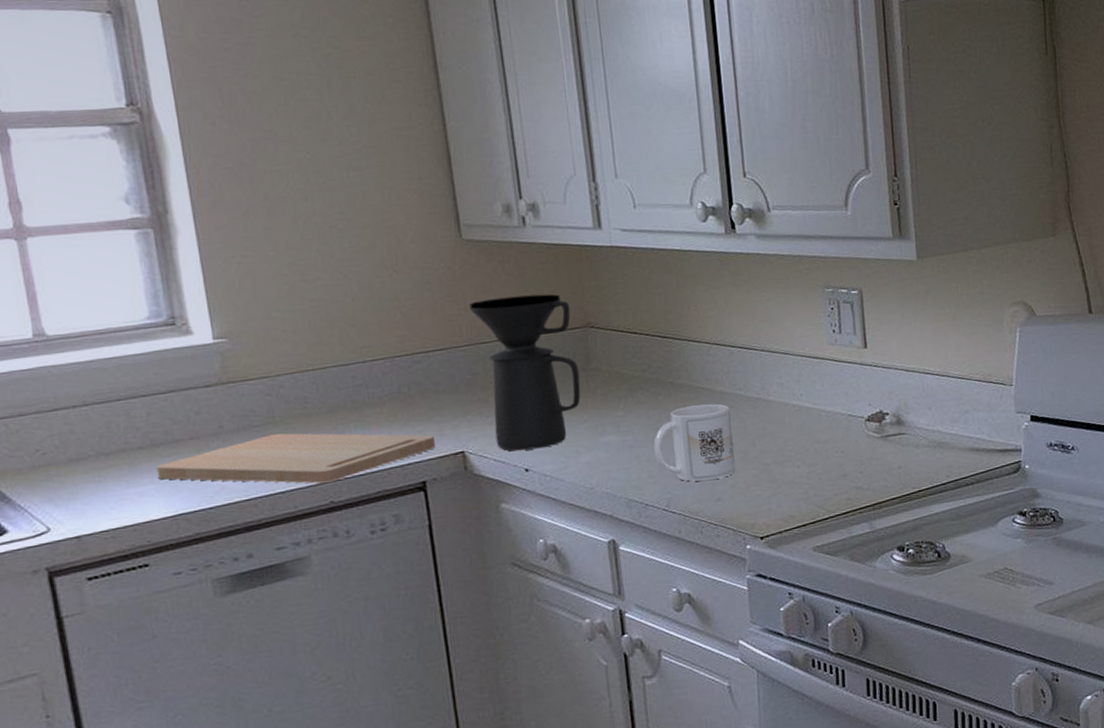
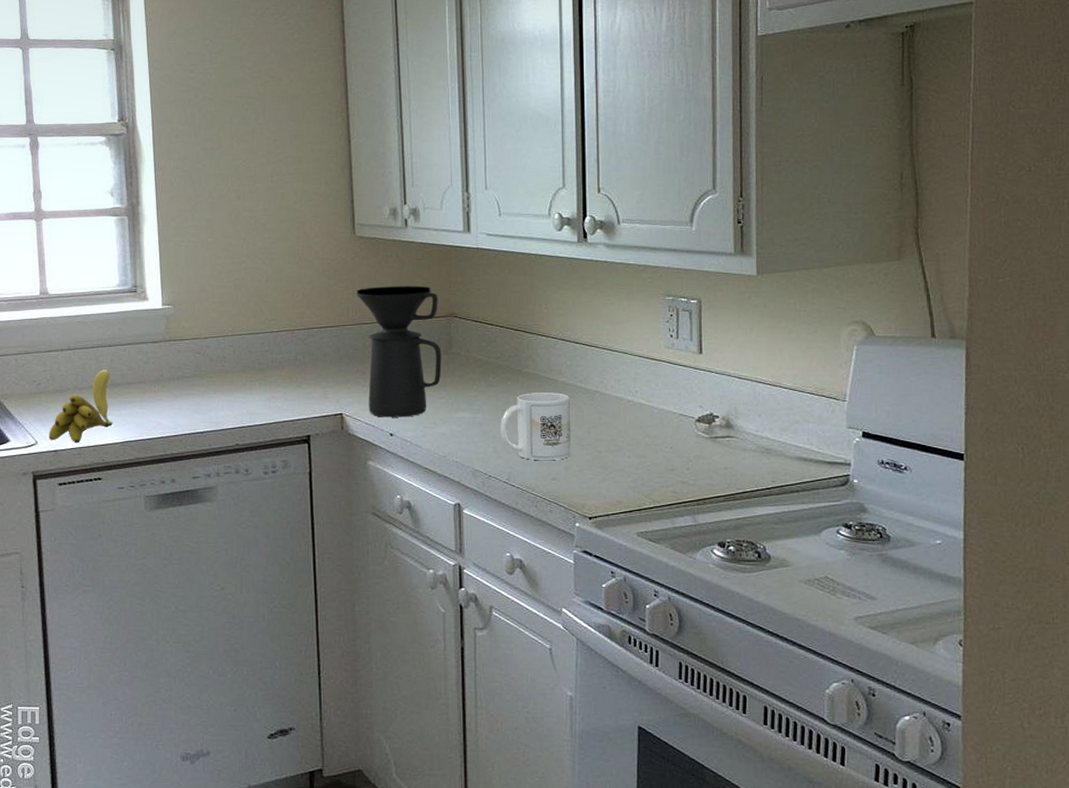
banana: none [65,426,158,525] -> present [48,369,113,444]
cutting board: present [157,433,436,484] -> none [114,385,321,428]

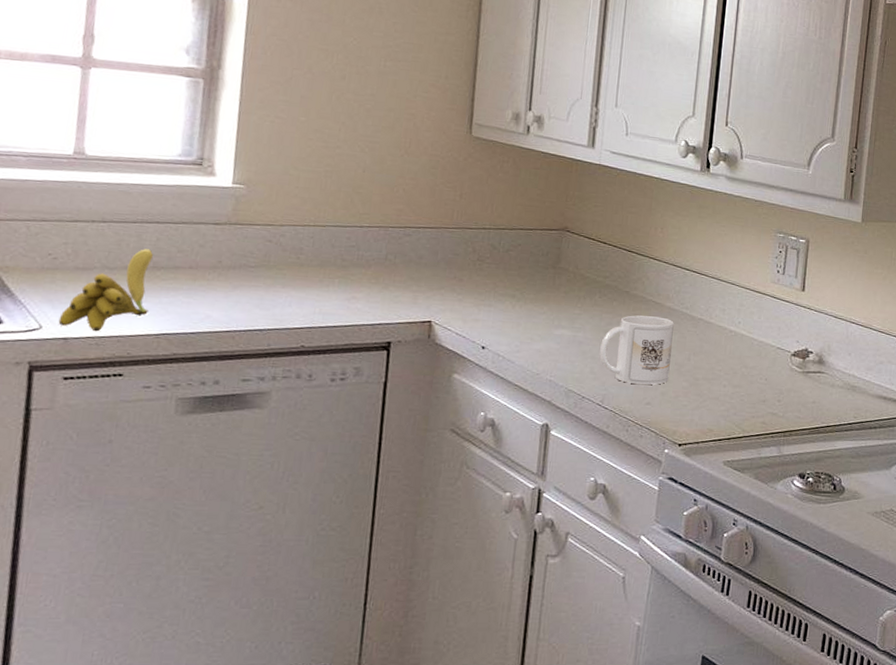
coffee maker: present [356,286,442,418] -> none [461,191,553,331]

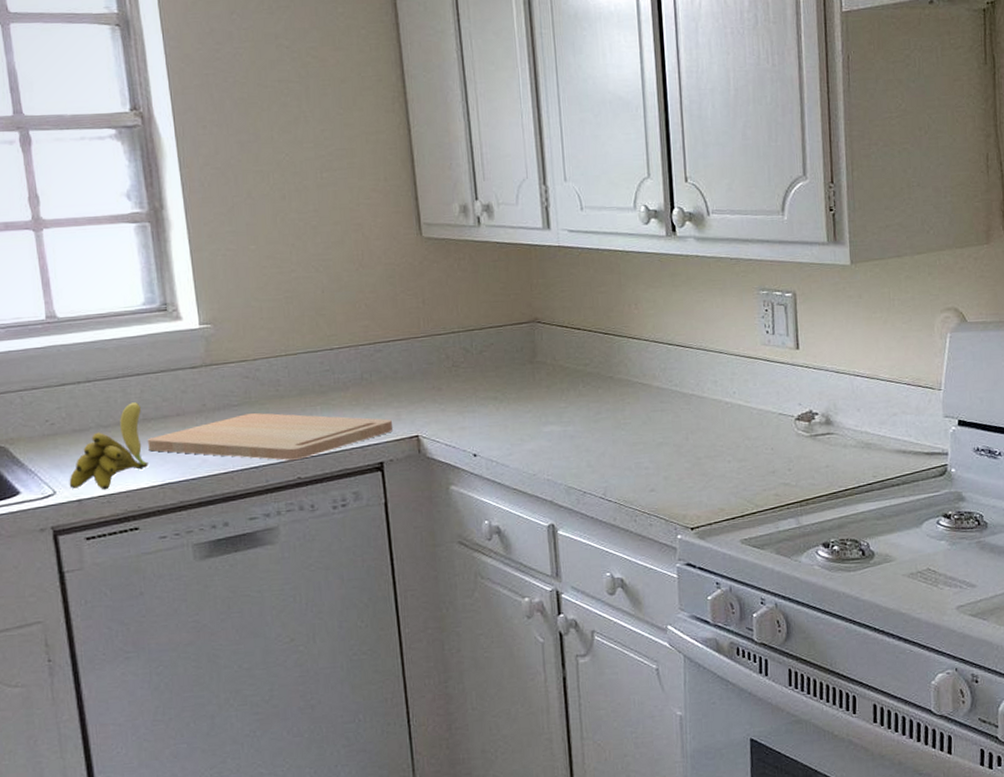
cutting board: none [152,276,408,328] -> present [148,413,394,460]
mug: present [599,315,674,385] -> none [593,398,669,473]

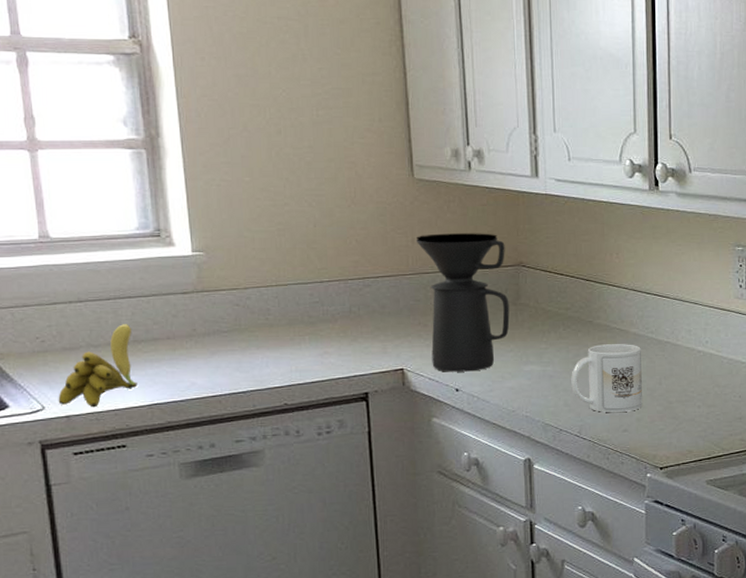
cutting board: present [148,413,394,460] -> none [138,340,379,387]
coffee maker: none [426,290,527,437] -> present [415,233,510,372]
mug: none [593,398,669,473] -> present [571,344,642,413]

